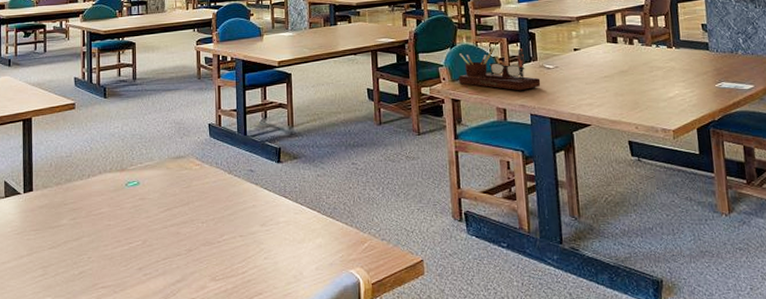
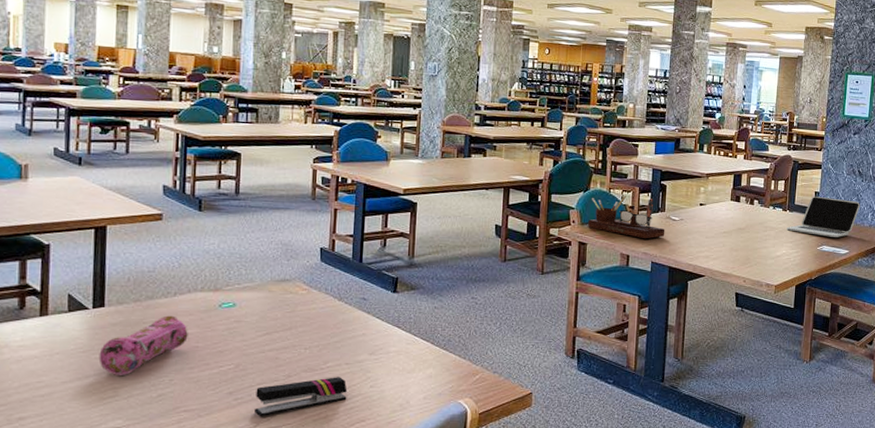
pencil case: none [30,196,101,255] -> present [98,315,188,375]
stapler: none [161,249,244,292] -> present [253,377,347,417]
laptop: none [675,28,758,72] -> present [787,196,860,237]

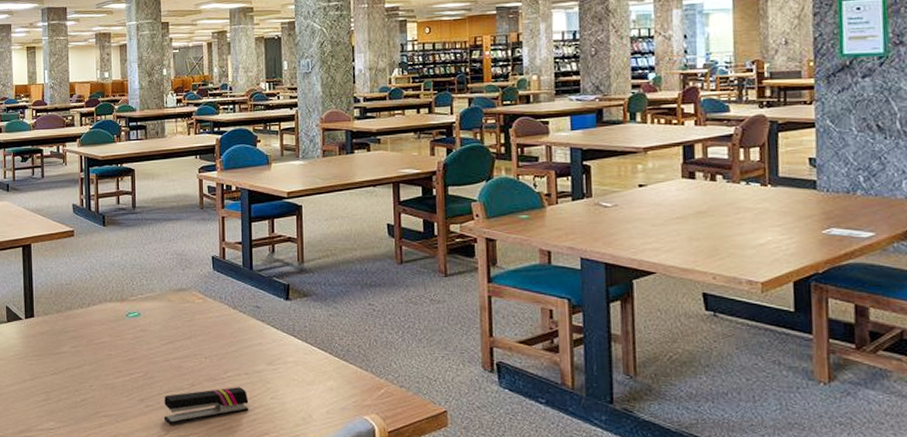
pencil case: present [98,315,188,375] -> none [32,325,102,380]
desk organizer: present [588,195,665,239] -> none [495,181,595,232]
laptop: present [787,196,860,237] -> none [770,163,886,216]

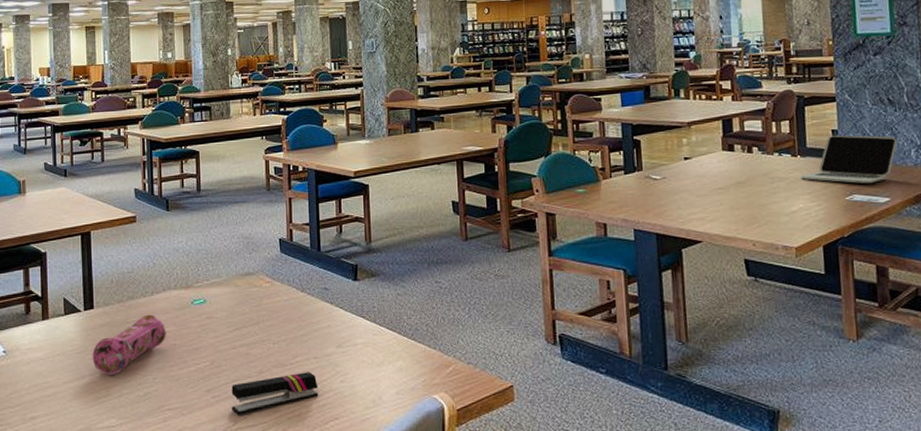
pencil case: none [32,325,102,380] -> present [92,314,166,375]
laptop: none [770,163,886,216] -> present [800,134,898,183]

